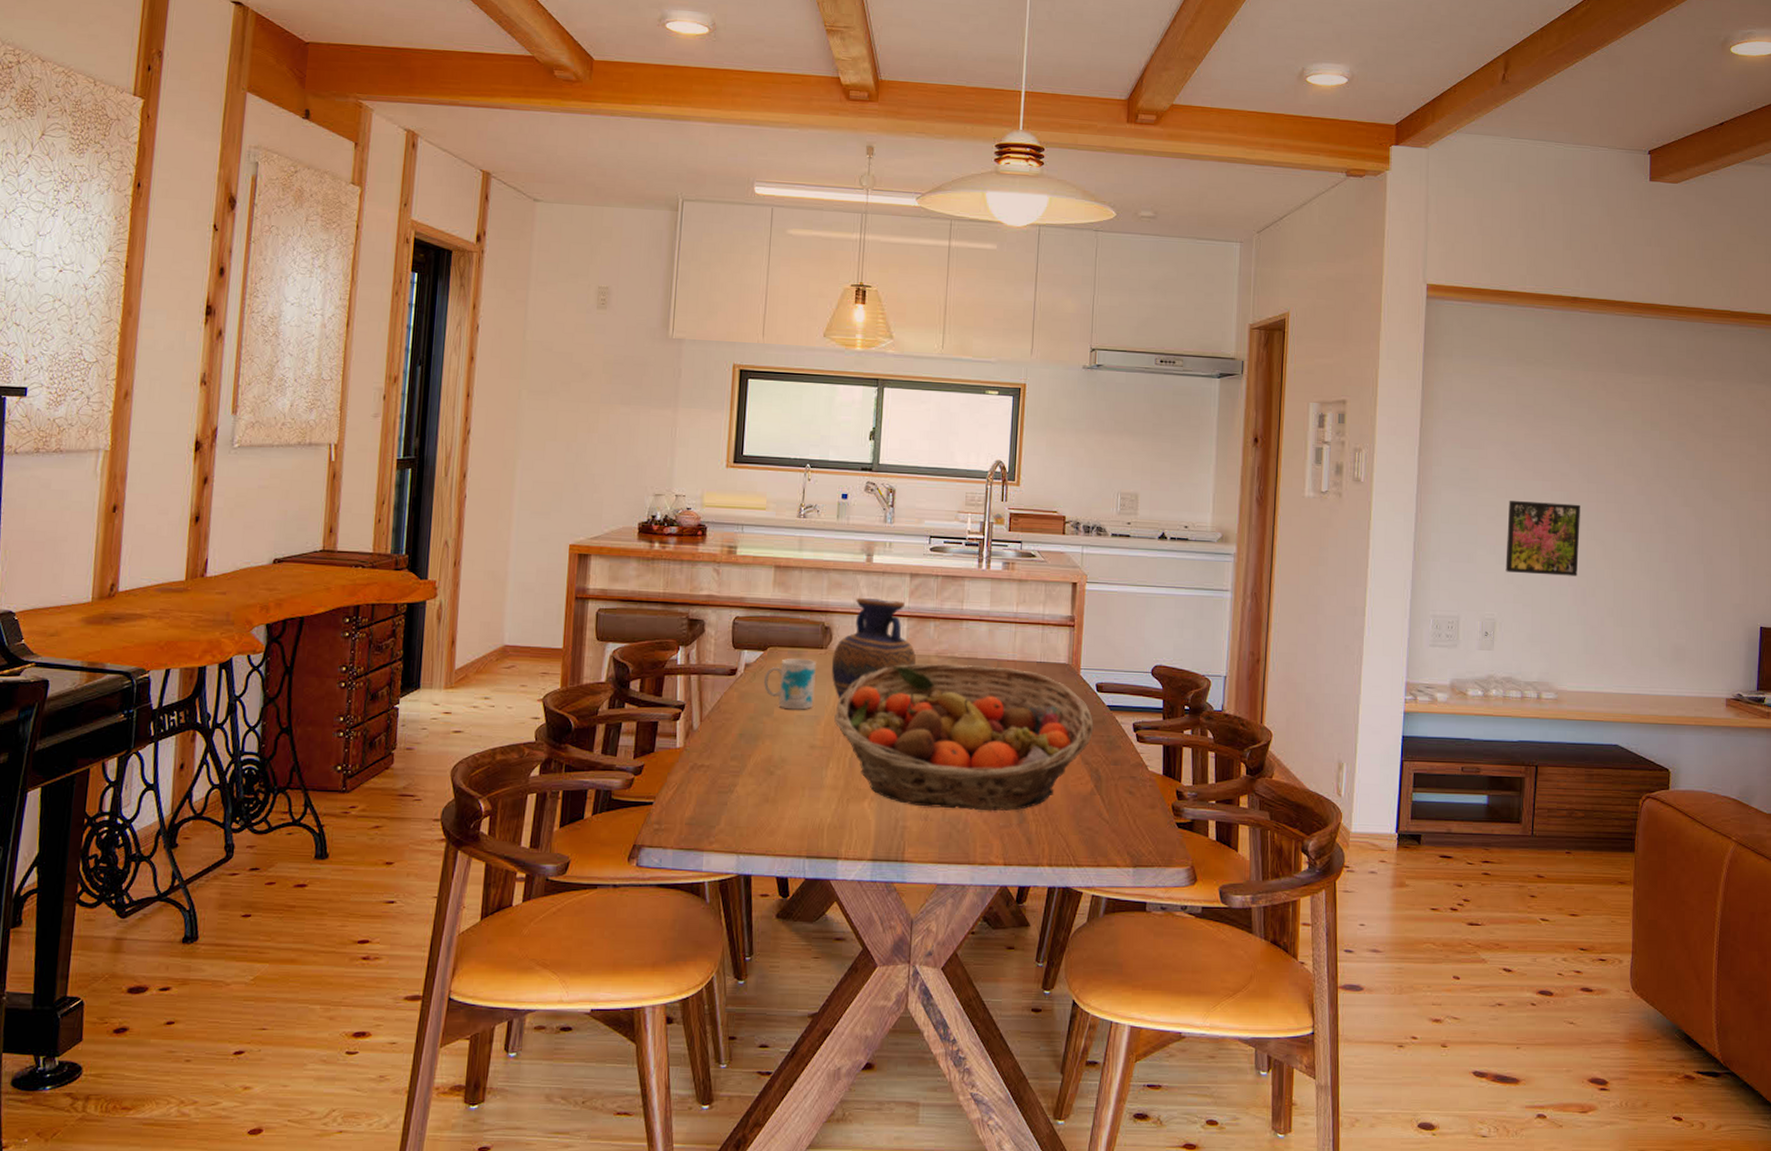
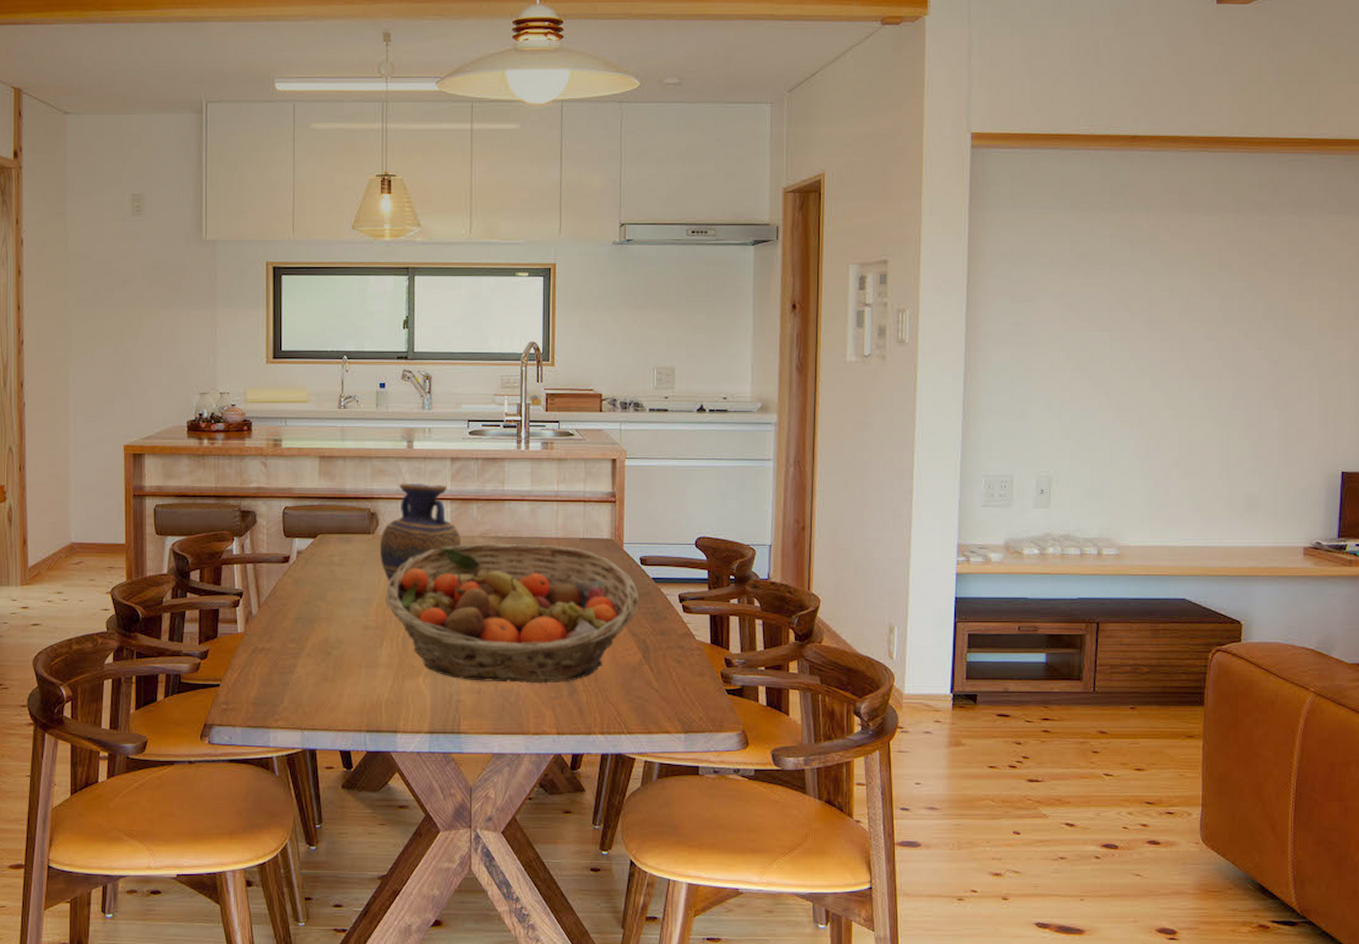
mug: present [764,658,817,710] -> none [316,545,366,593]
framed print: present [1505,501,1580,576] -> none [1062,354,1142,429]

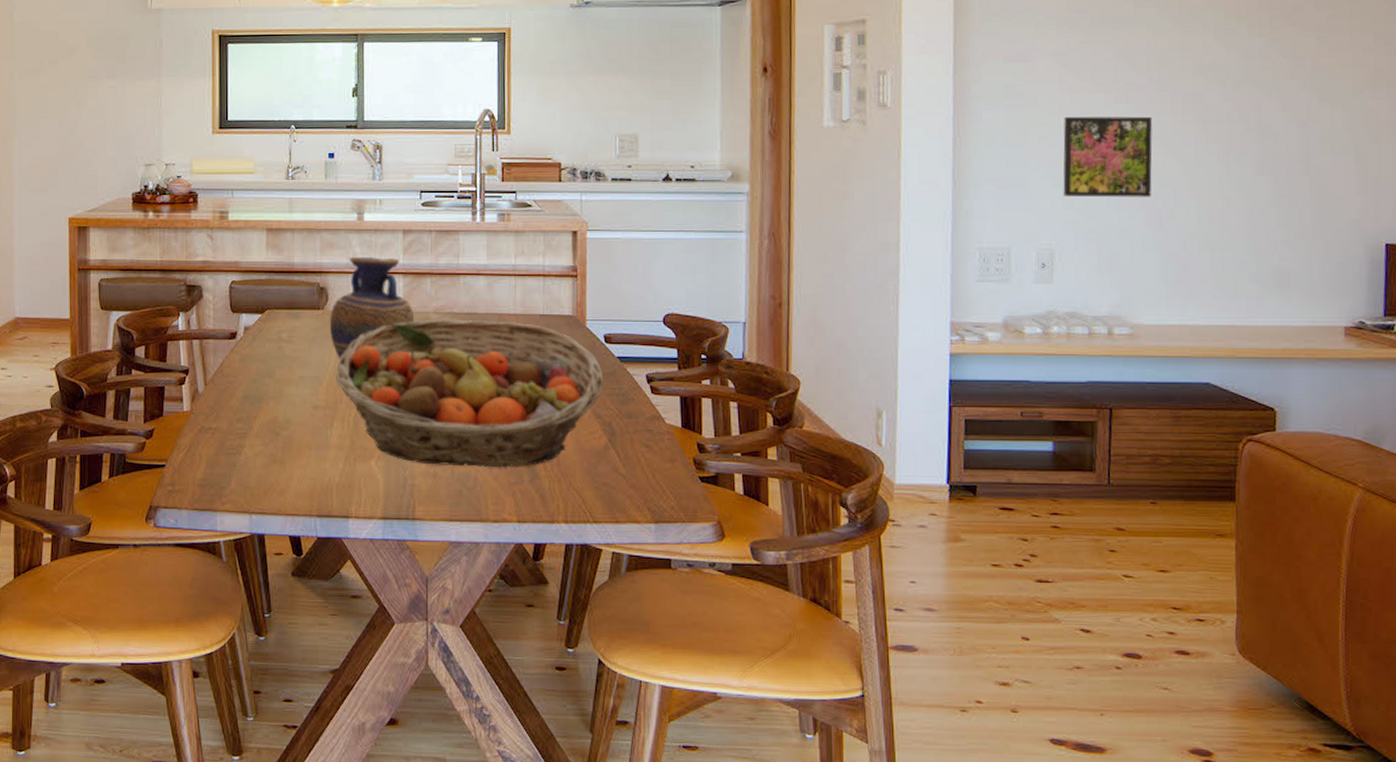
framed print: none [1062,354,1142,429] -> present [1063,116,1153,198]

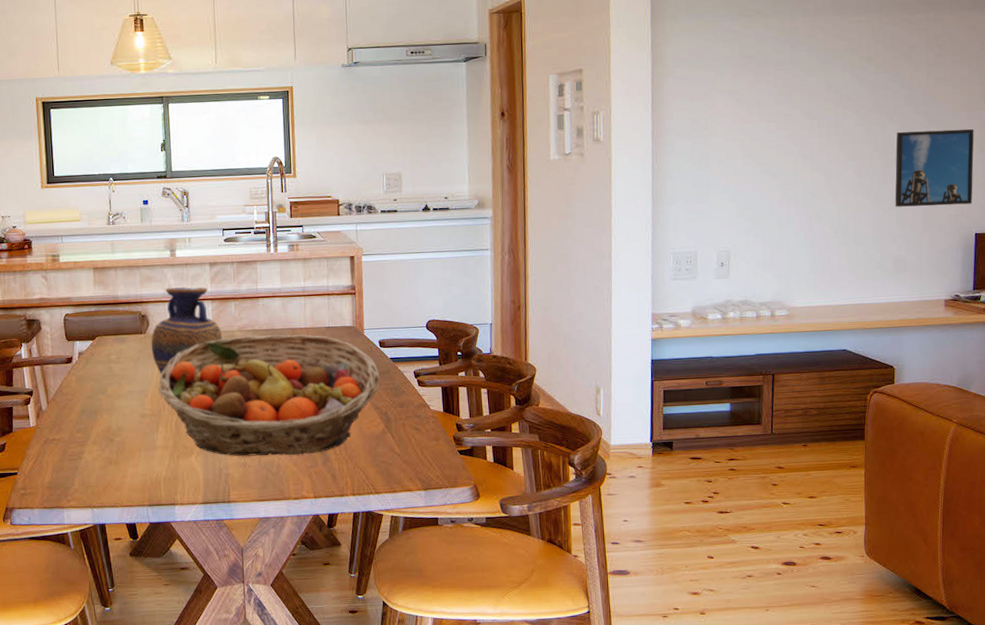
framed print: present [1063,116,1153,198] -> none [736,140,804,208]
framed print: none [1274,111,1383,207] -> present [895,129,974,207]

